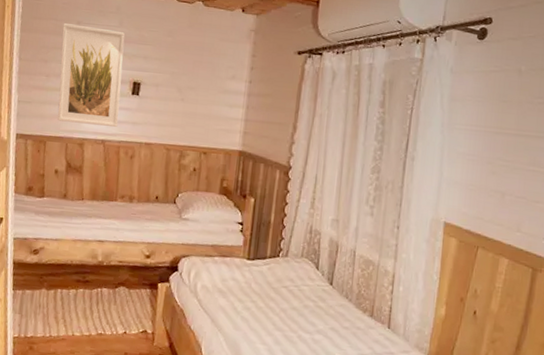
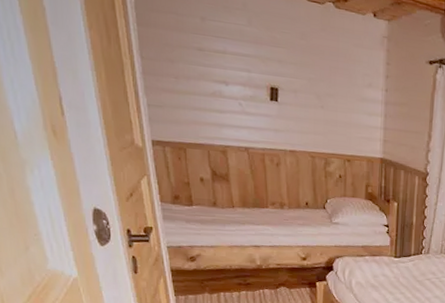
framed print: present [57,23,125,127] -> none [185,18,260,134]

